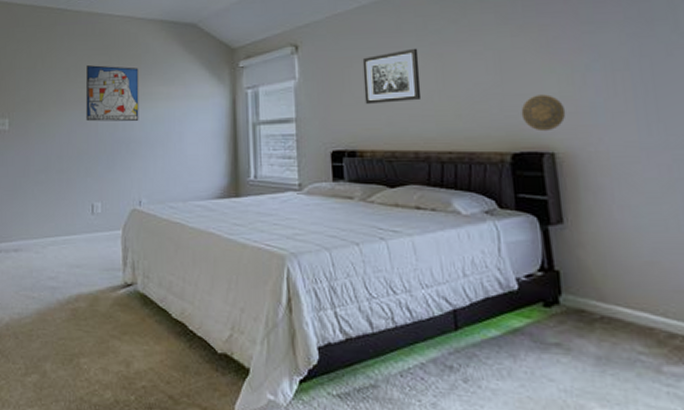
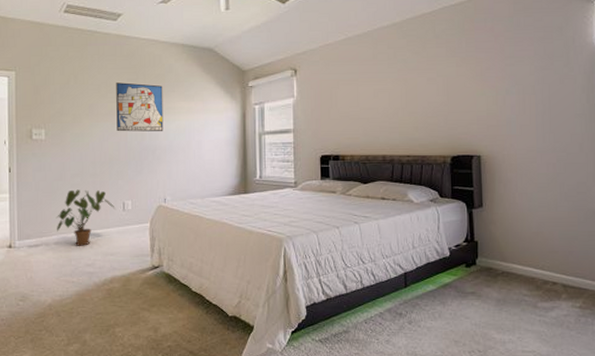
house plant: none [17,188,83,255] -> present [56,189,115,246]
wall art: present [362,48,422,104] -> none [347,73,390,118]
decorative plate: present [521,94,566,132] -> none [460,112,490,140]

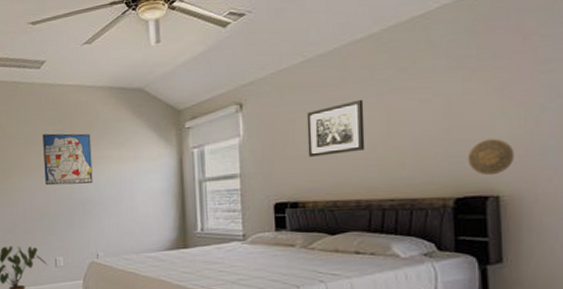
wall art: none [347,73,390,118] -> present [306,99,365,157]
decorative plate: none [460,112,490,140] -> present [467,138,515,176]

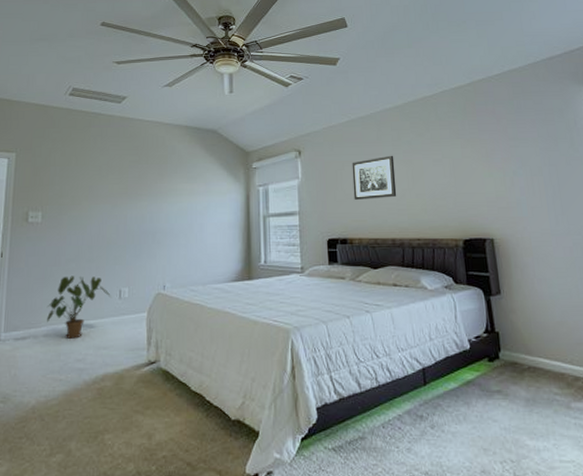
wall art: present [42,133,93,186] -> none [116,164,165,214]
decorative plate: present [467,138,515,176] -> none [469,193,501,222]

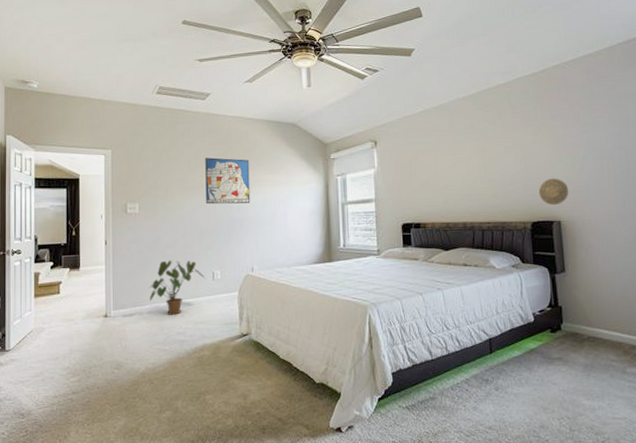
wall art: none [116,164,165,214] -> present [205,157,250,205]
wall art: present [352,155,397,200] -> none [425,143,469,187]
decorative plate: none [469,193,501,222] -> present [538,178,569,206]

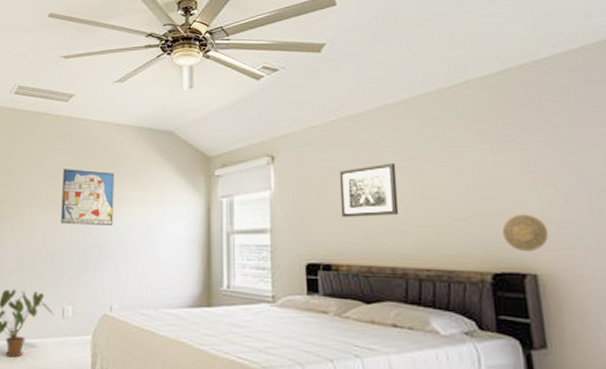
wall art: none [425,143,469,187] -> present [339,162,399,217]

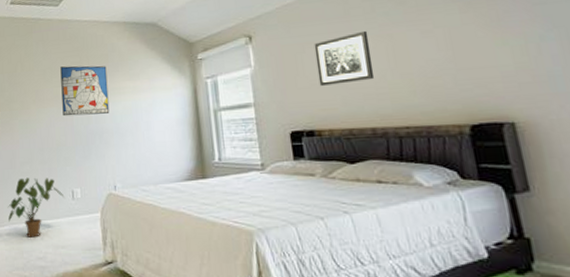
decorative plate: present [502,214,549,252] -> none [476,66,524,103]

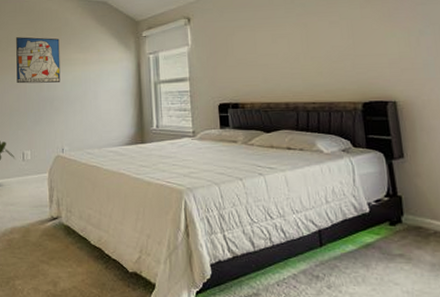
wall art: present [314,30,375,86] -> none [242,18,291,65]

